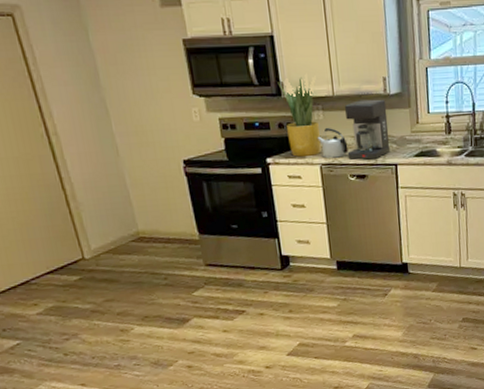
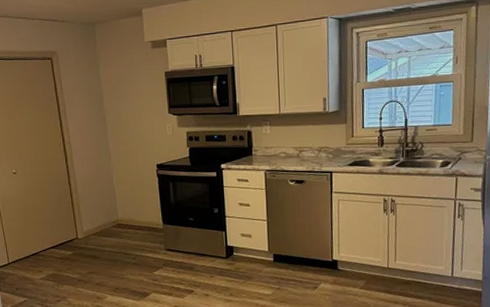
planter: present [277,78,322,157] -> none [234,99,267,164]
kettle: present [317,127,349,160] -> none [264,139,290,167]
coffee maker: present [345,99,391,160] -> none [289,116,327,168]

